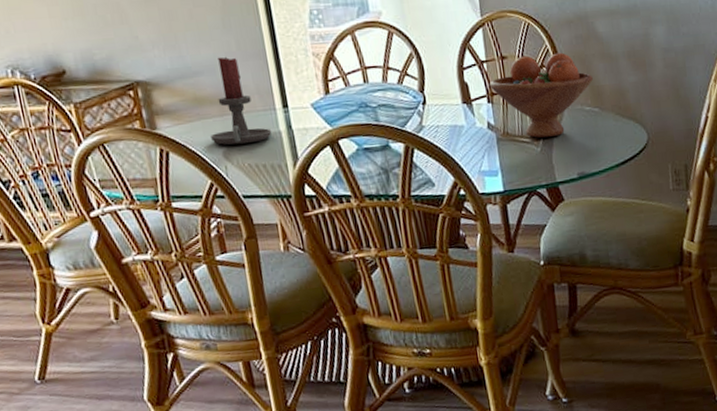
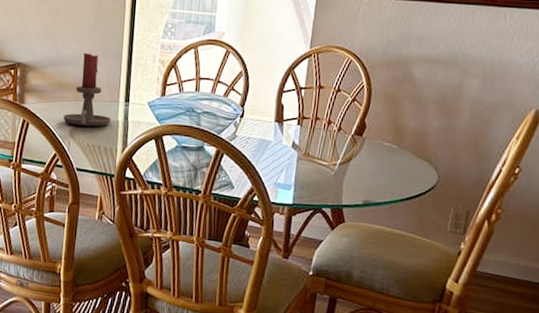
fruit bowl: present [489,52,593,138] -> none [302,88,399,164]

